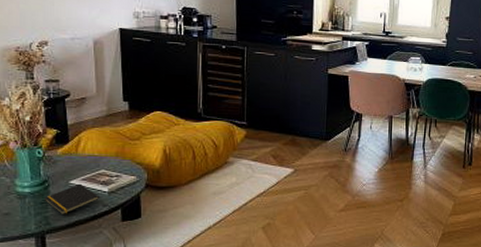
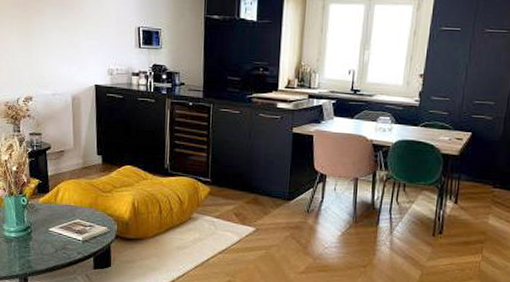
notepad: present [45,183,99,214] -> none [28,231,74,259]

